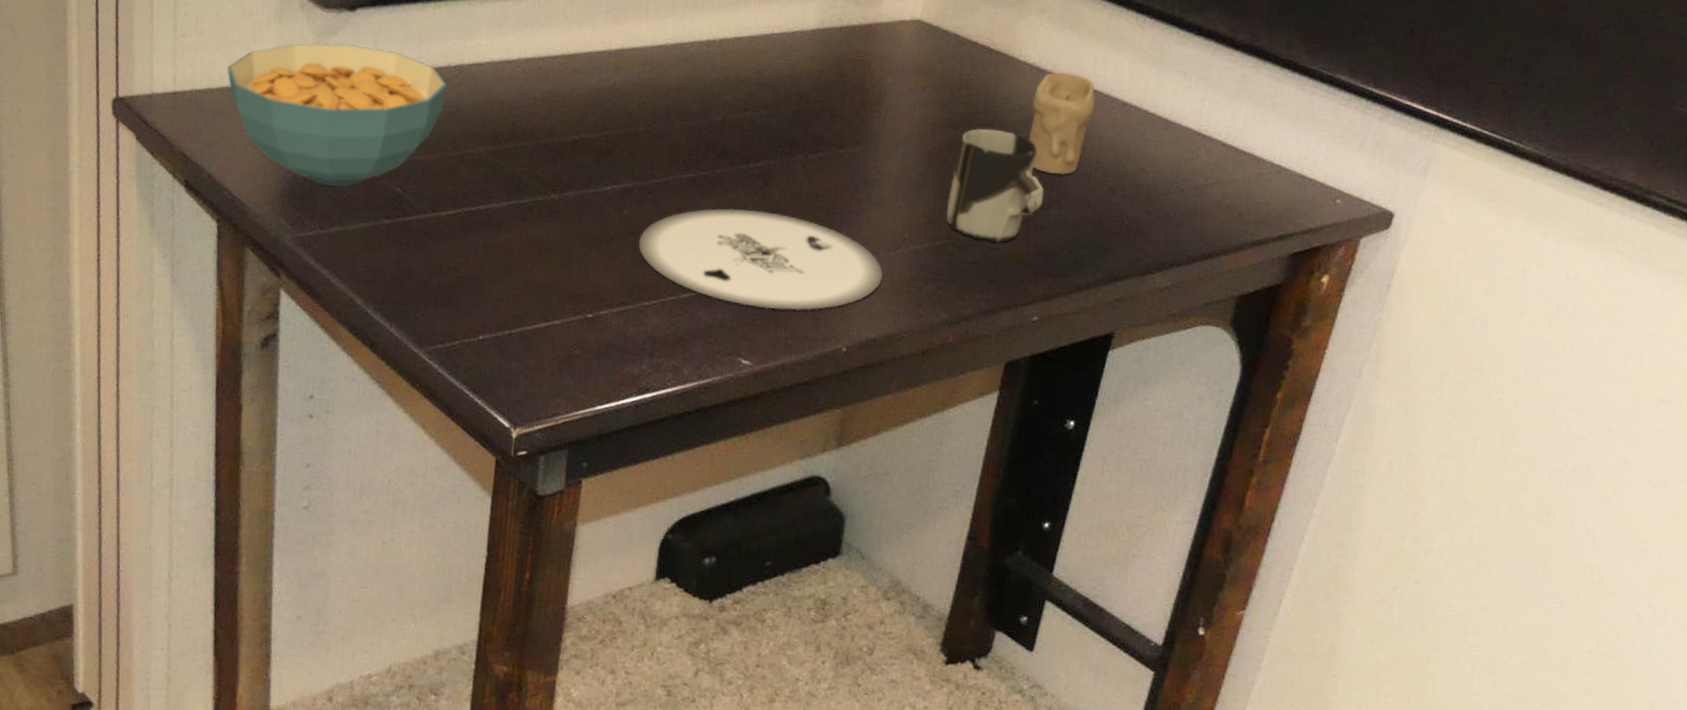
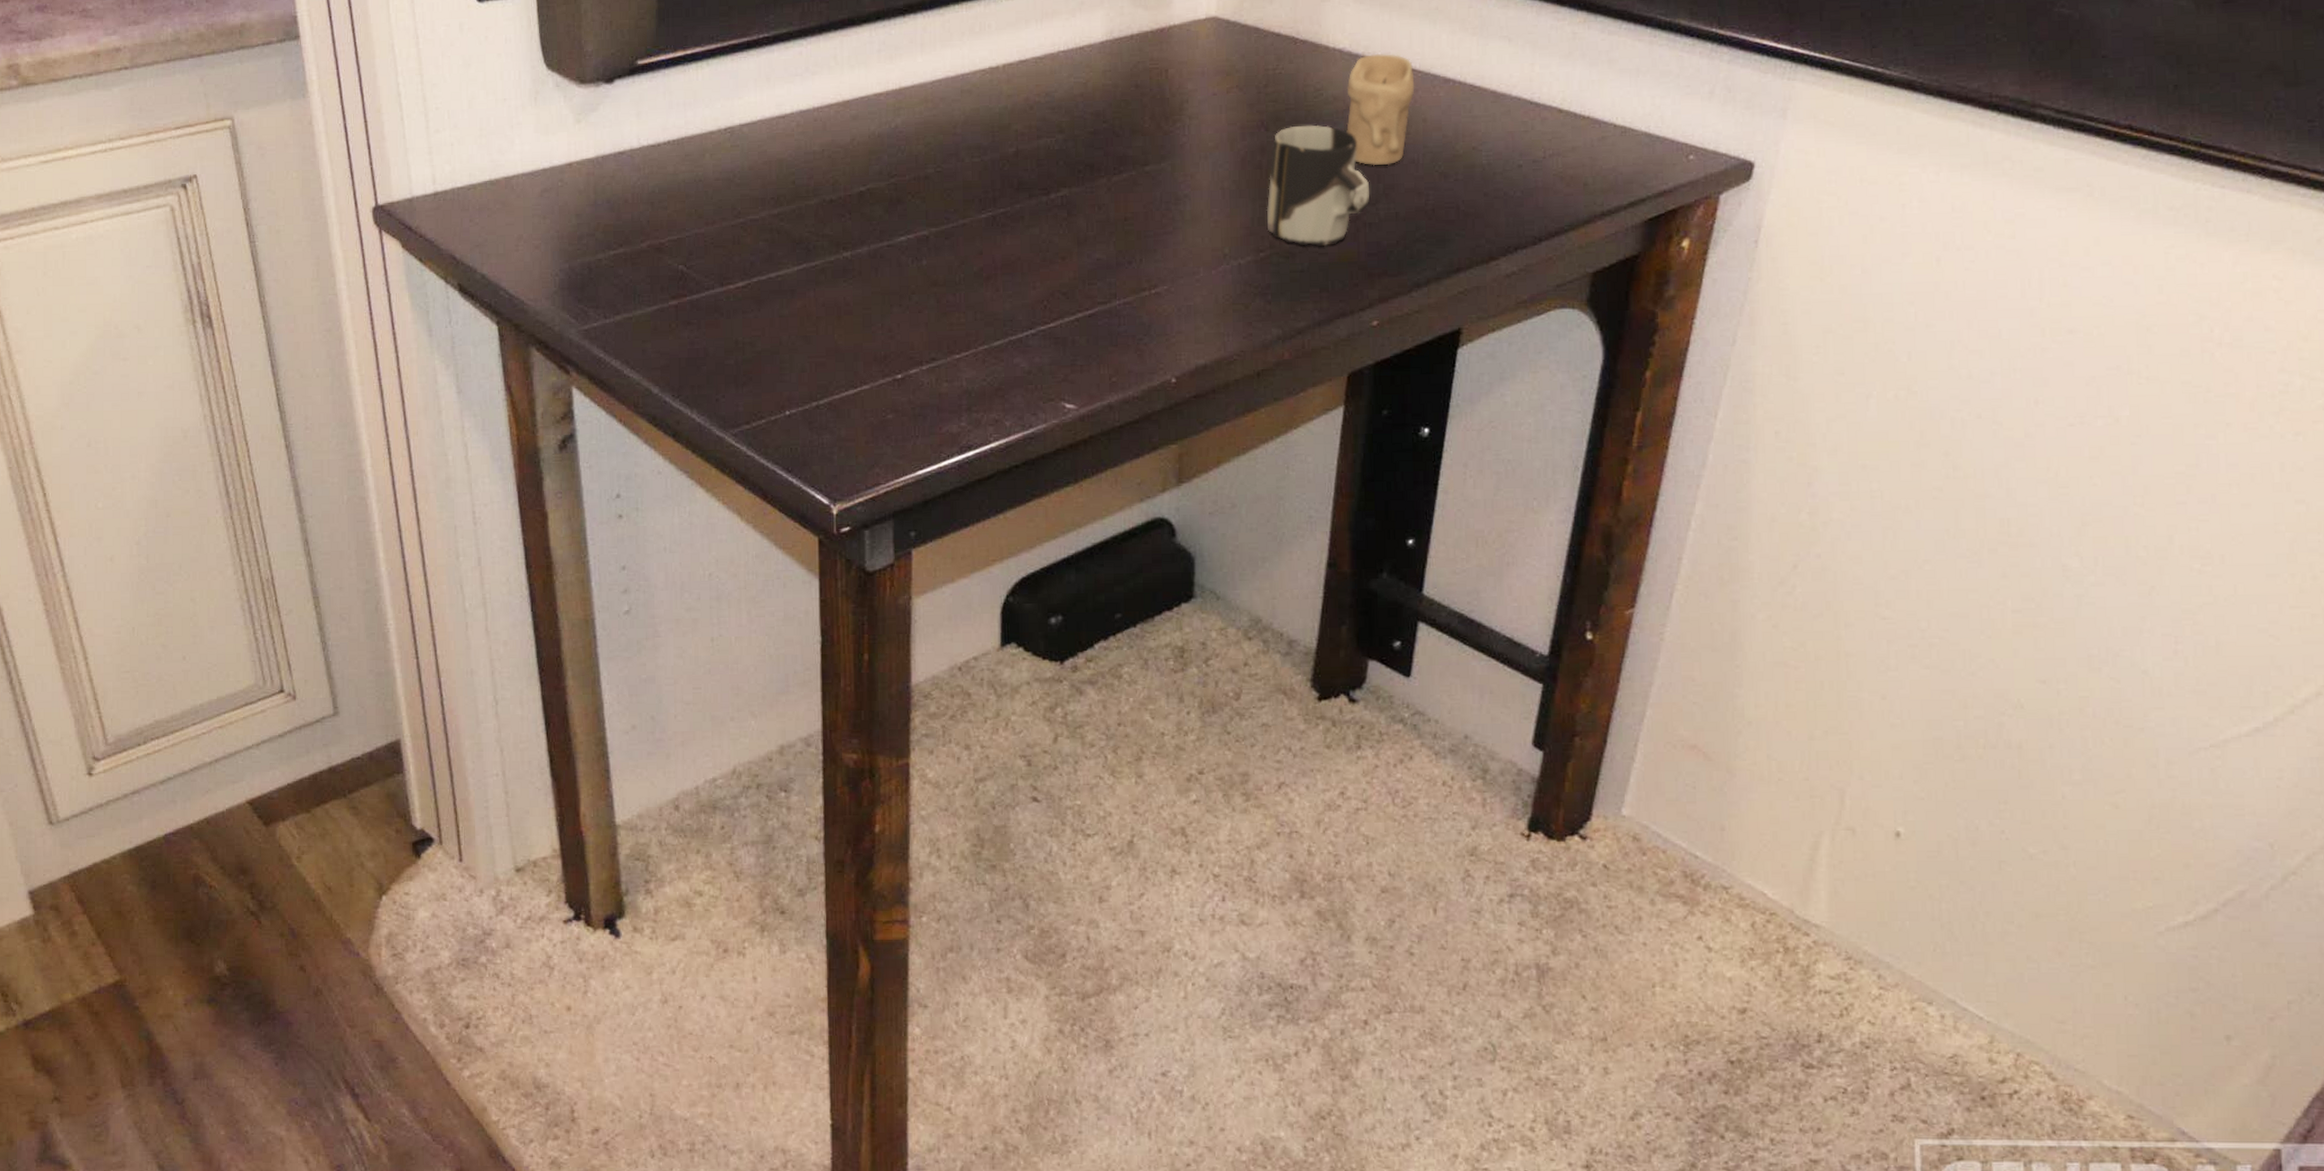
cereal bowl: present [227,43,448,187] -> none [487,119,720,272]
plate: present [639,208,883,311] -> none [942,242,1207,347]

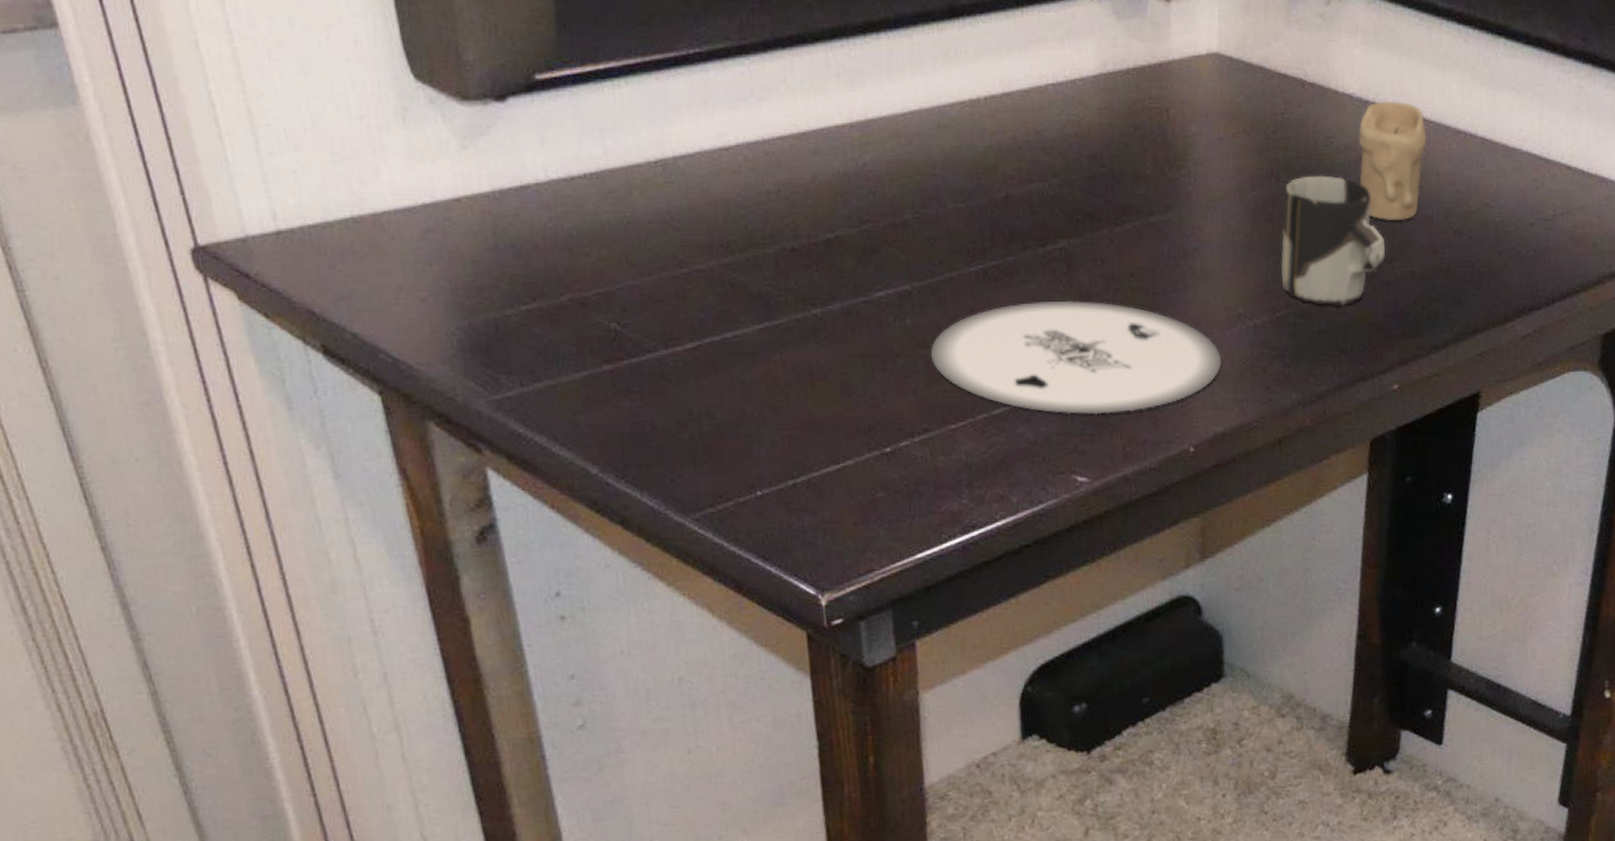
plate: none [942,242,1207,347] -> present [931,300,1223,415]

